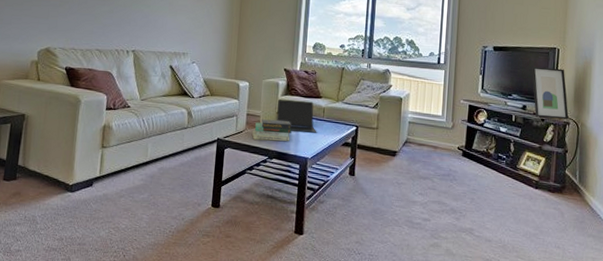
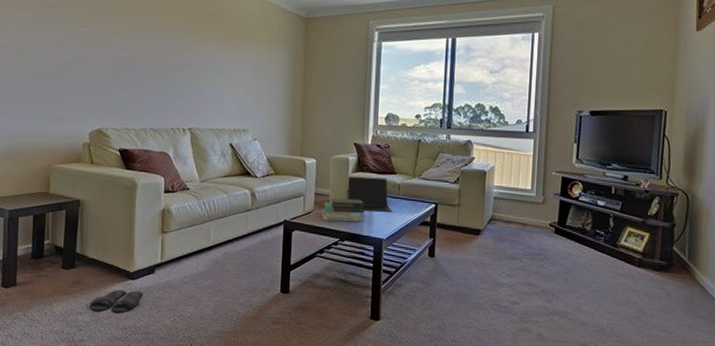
slippers: none [28,201,80,225] -> present [90,289,142,314]
picture frame: present [532,66,569,120] -> none [634,132,677,191]

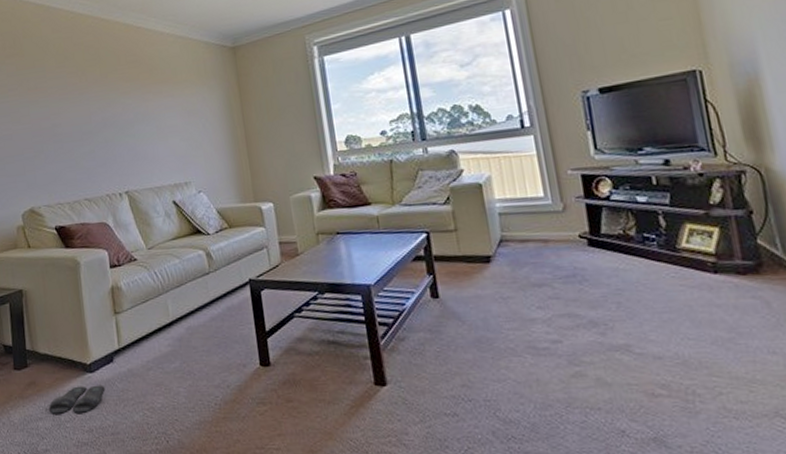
books: present [320,198,365,222] -> none [290,241,342,273]
laptop: present [347,176,392,213] -> none [314,211,375,255]

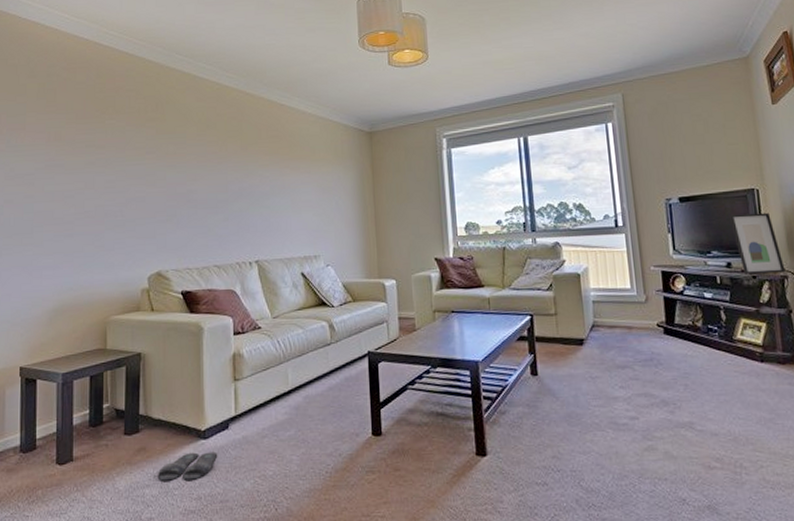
picture frame: none [665,97,742,173] -> present [730,212,786,275]

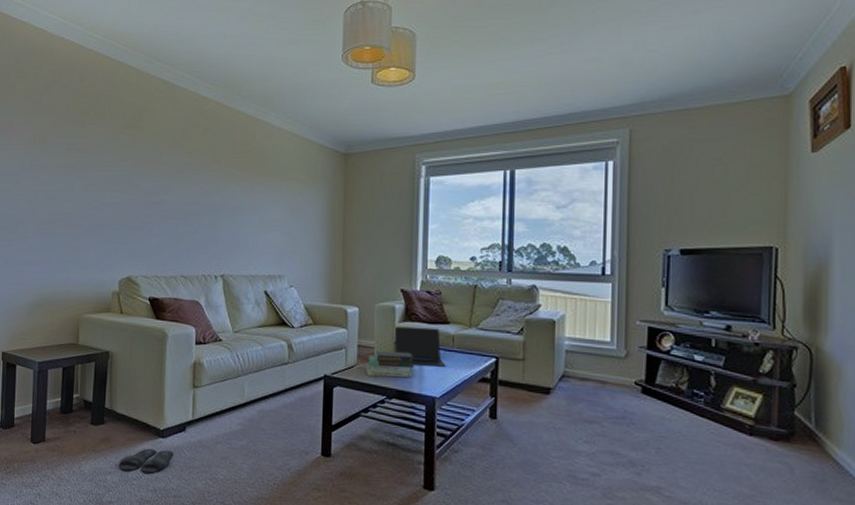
books: none [407,319,455,347] -> present [364,351,414,378]
laptop: none [432,292,485,332] -> present [394,326,446,368]
picture frame: present [730,212,786,275] -> none [738,273,796,343]

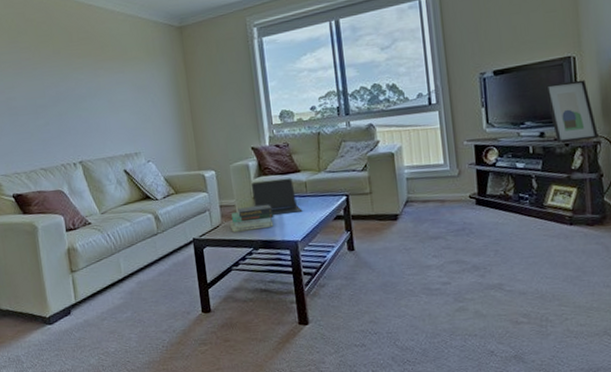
slippers: present [119,448,173,475] -> none [12,334,63,363]
picture frame: none [738,273,796,343] -> present [545,79,599,143]

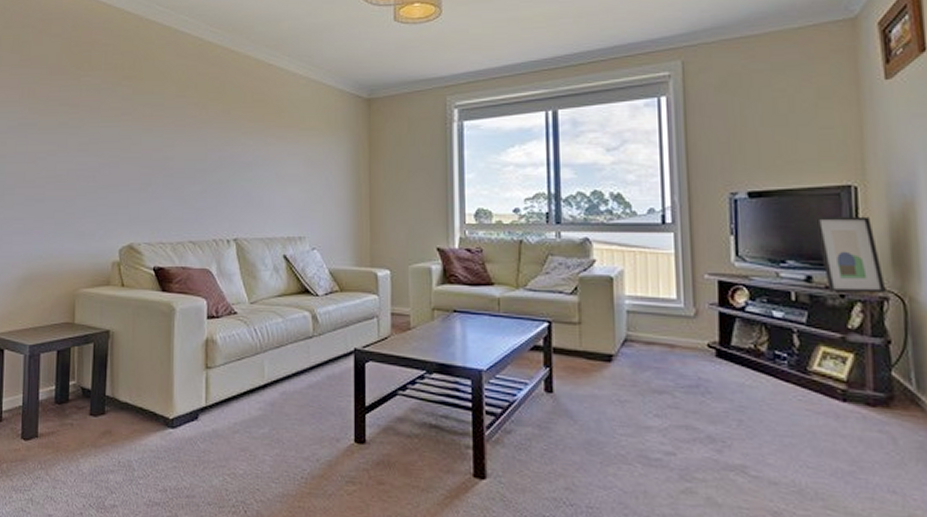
books: present [229,204,274,232] -> none [400,319,456,349]
laptop: present [251,177,303,216] -> none [431,290,492,336]

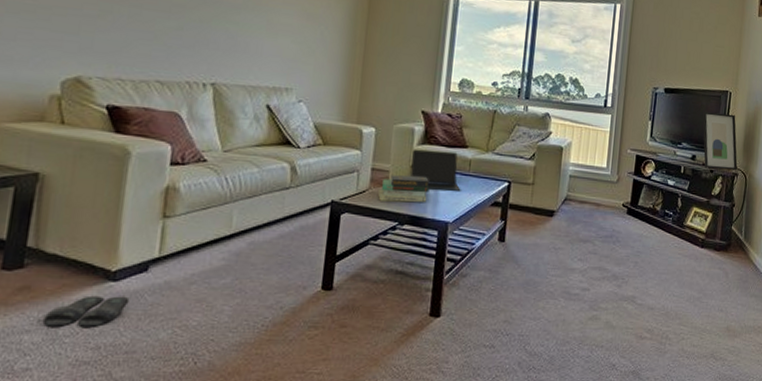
slippers: none [123,441,184,472] -> present [44,295,128,329]
books: none [400,319,456,349] -> present [377,175,430,203]
laptop: none [431,290,492,336] -> present [410,149,461,192]

